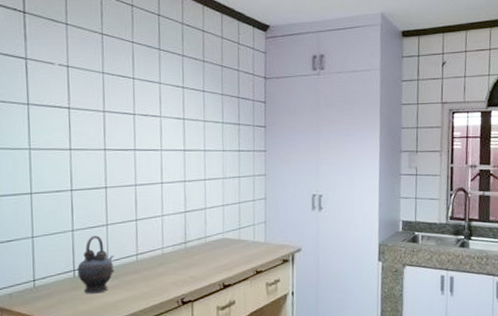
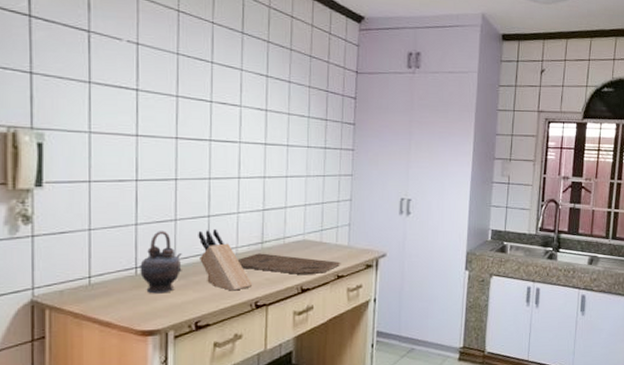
knife block: none [127,231,179,289] -> present [198,229,253,291]
cutting board: none [163,252,259,272] -> present [237,253,341,274]

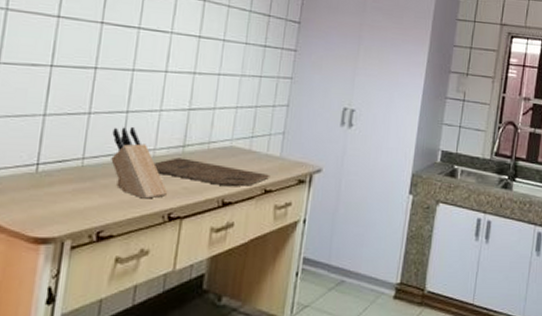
teapot: present [140,231,182,294] -> none [41,124,92,196]

